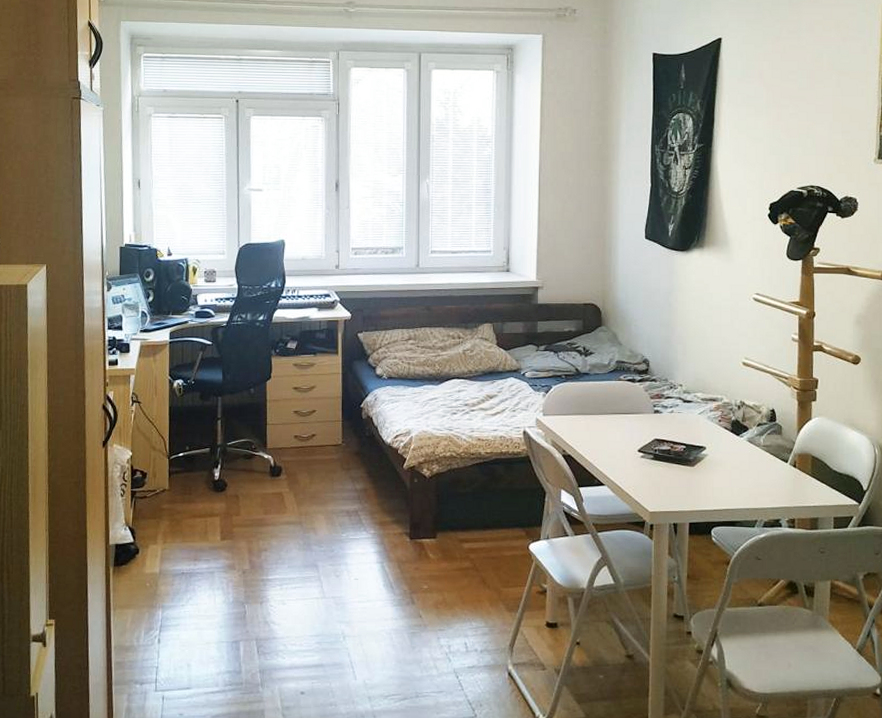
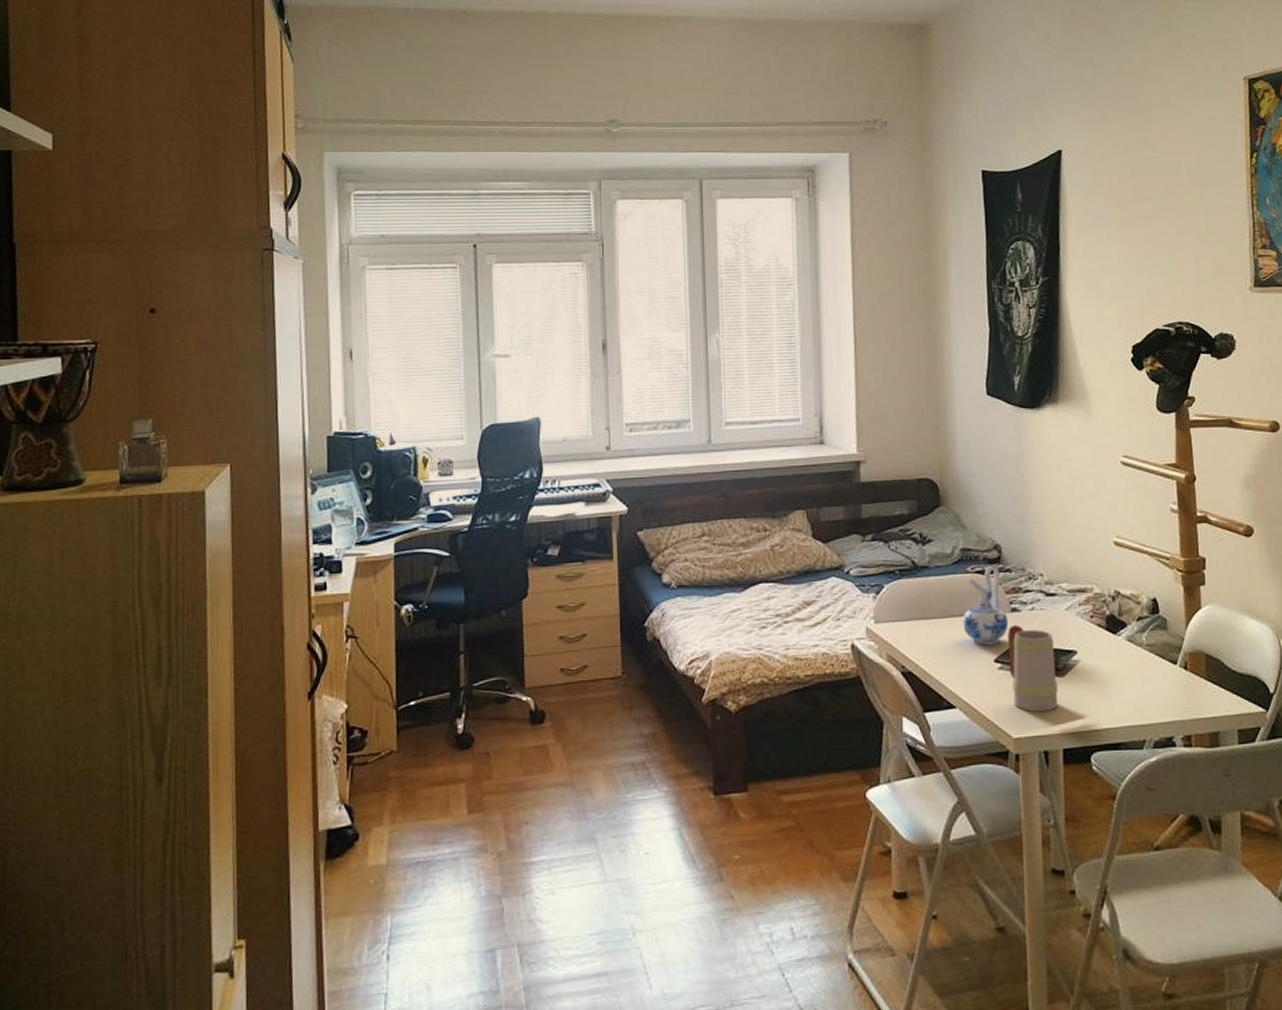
ceramic pitcher: none [614,376,652,438] -> present [962,566,1009,645]
mug: none [649,424,688,493] -> present [1007,625,1058,713]

